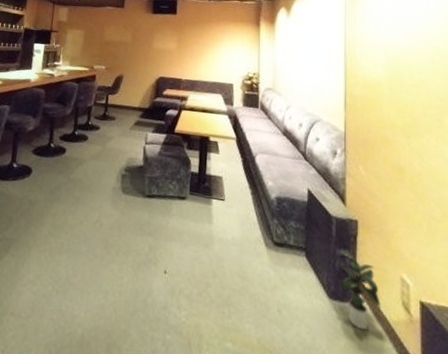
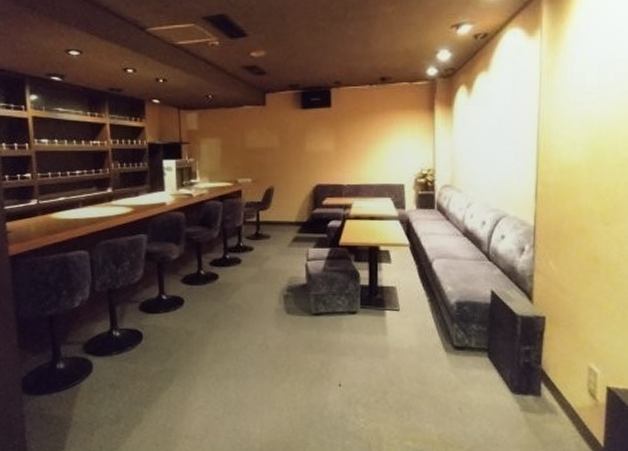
potted plant: present [335,250,381,331] -> none [519,347,566,418]

